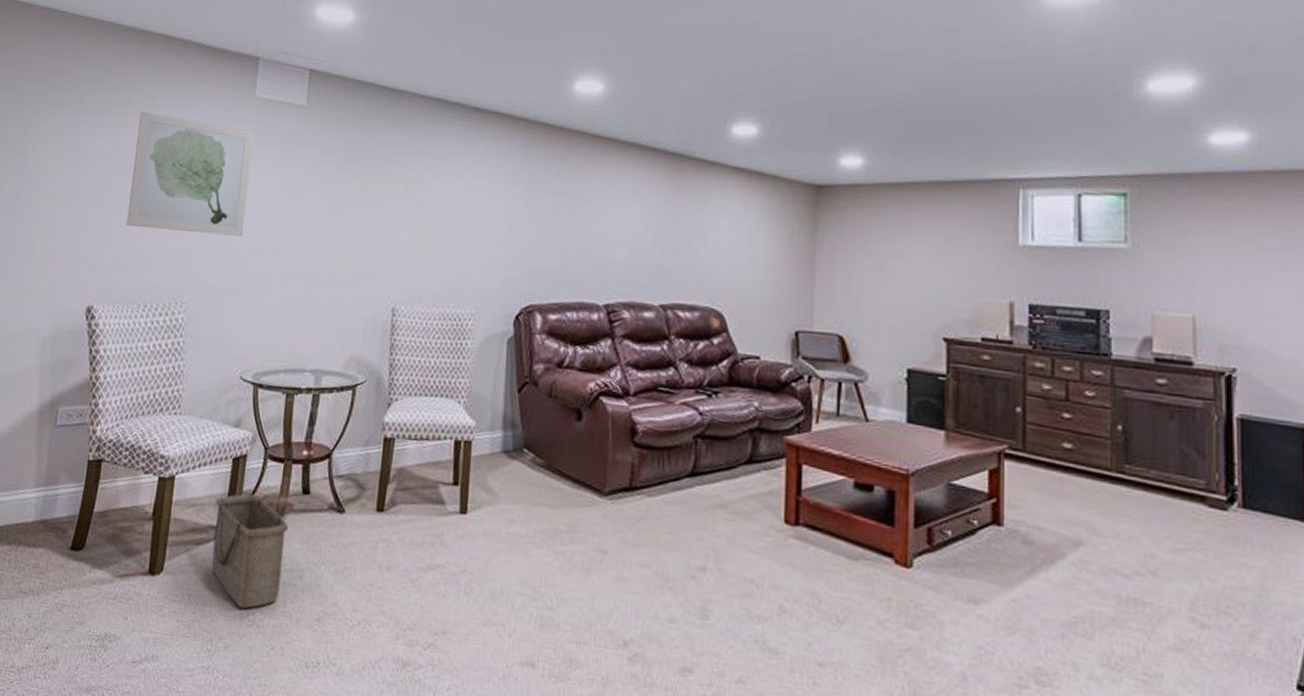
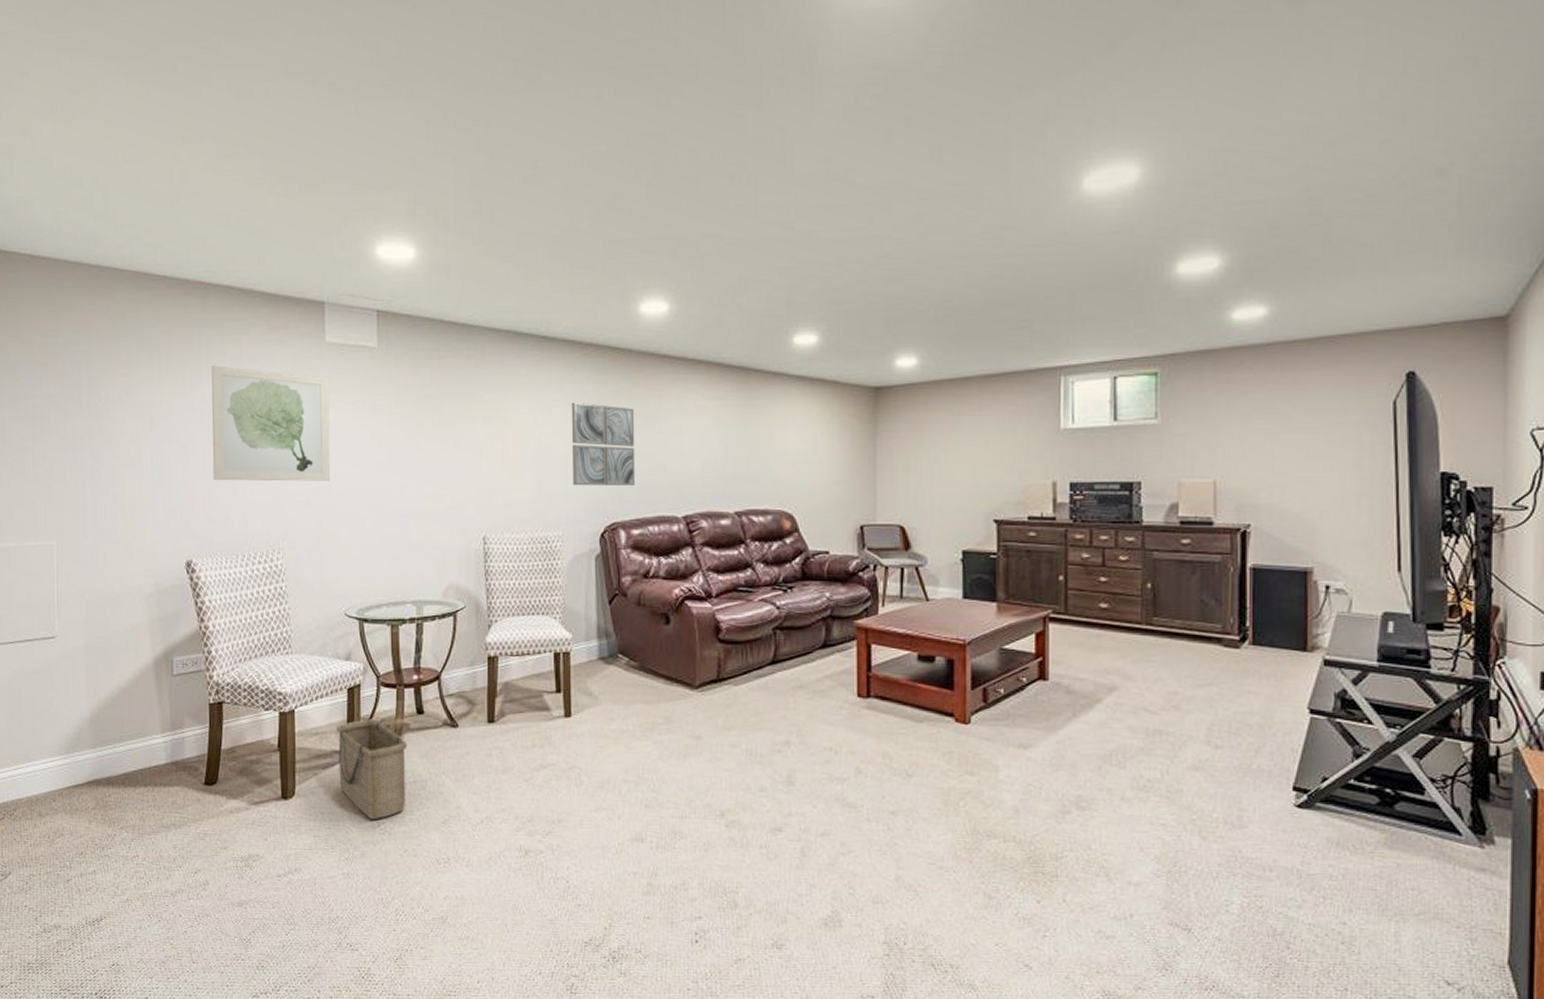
wall art: none [491,176,561,269] -> present [571,402,636,487]

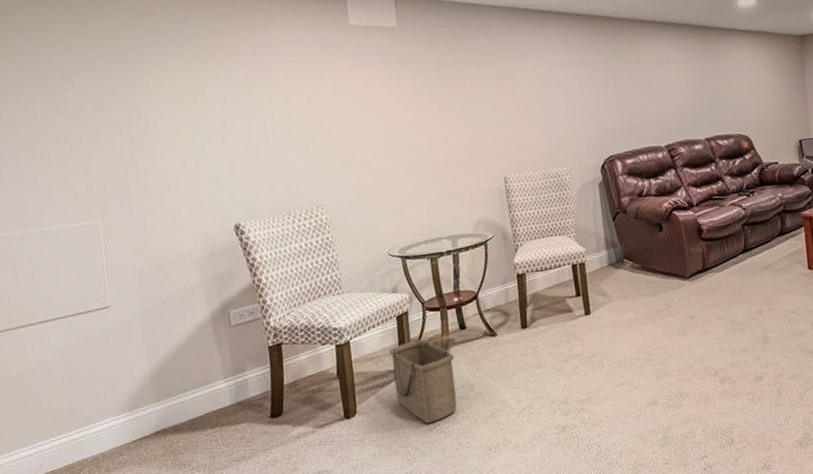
wall art: present [211,365,331,482] -> none [243,51,364,152]
wall art: present [571,402,636,487] -> none [568,61,626,129]

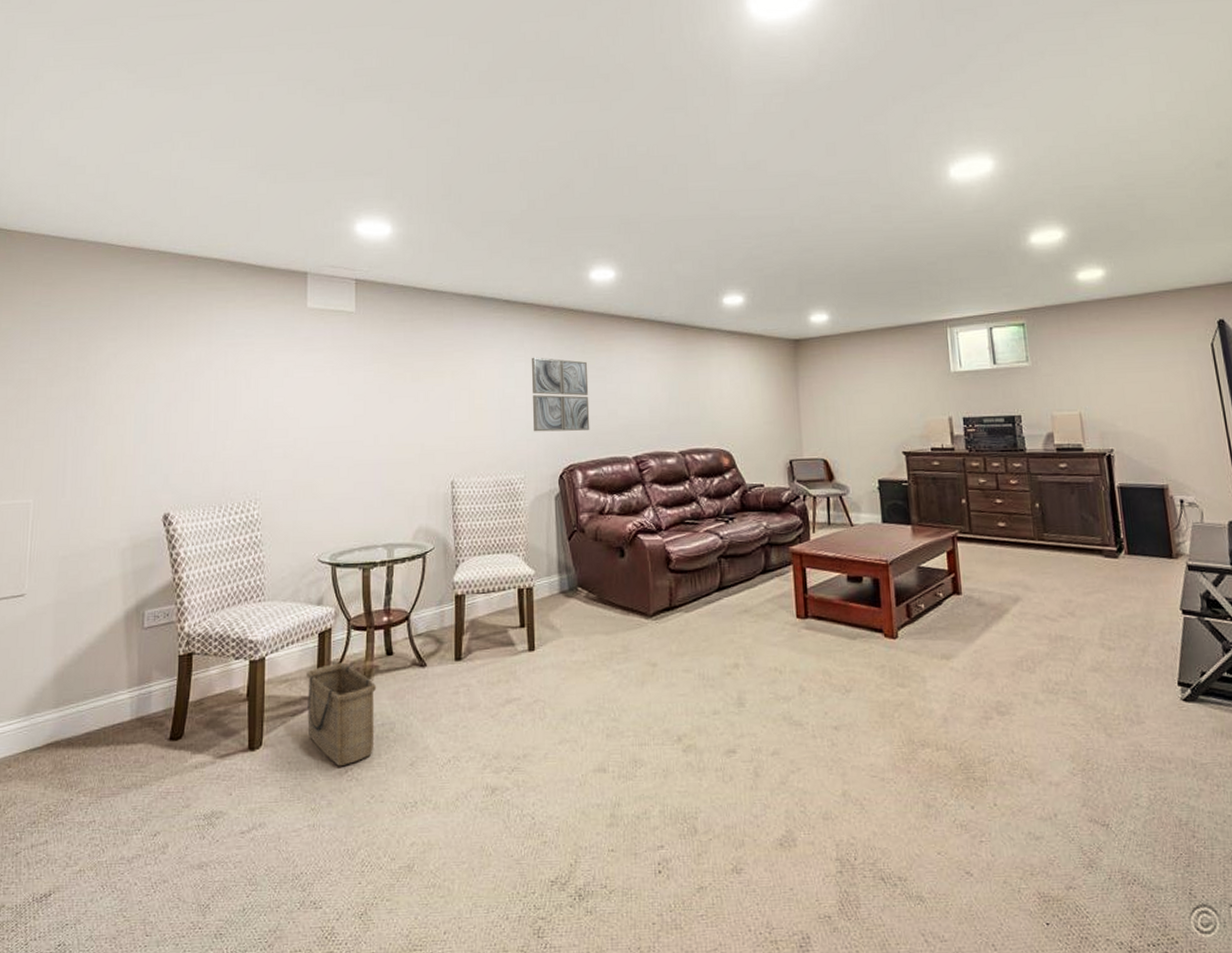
wall art: none [568,61,626,129] -> present [531,357,590,432]

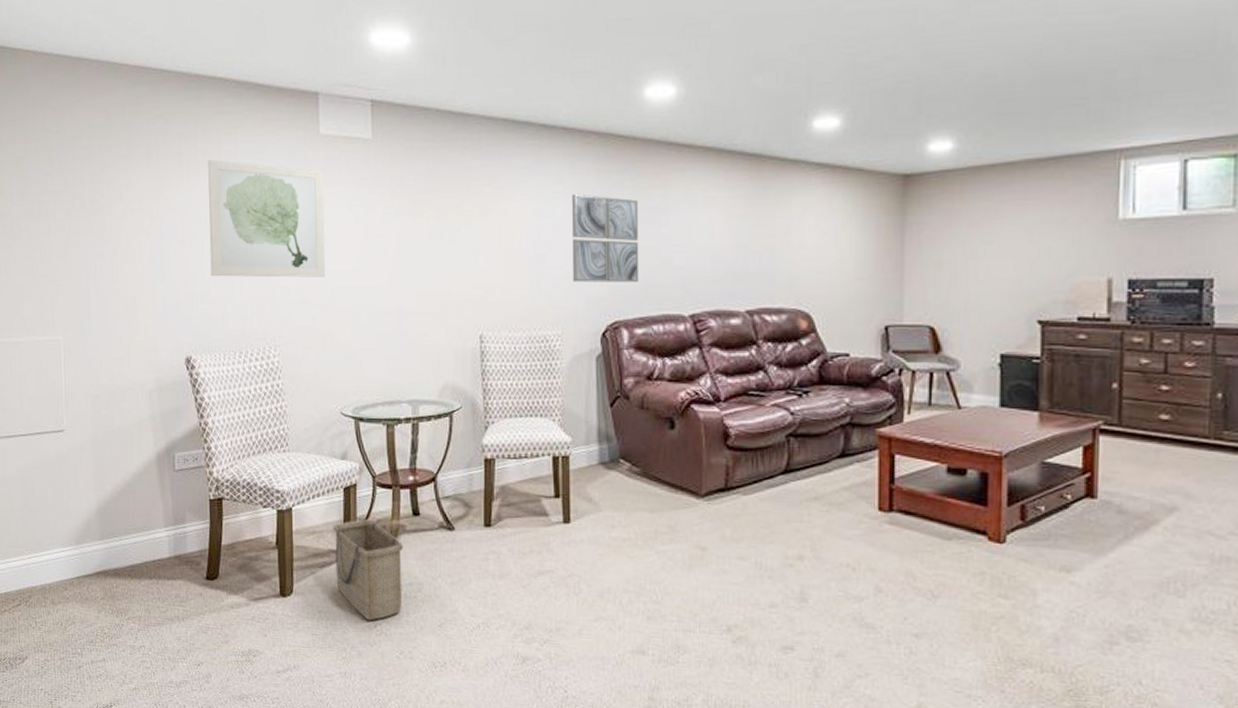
wall art: none [194,330,309,437] -> present [208,160,326,278]

